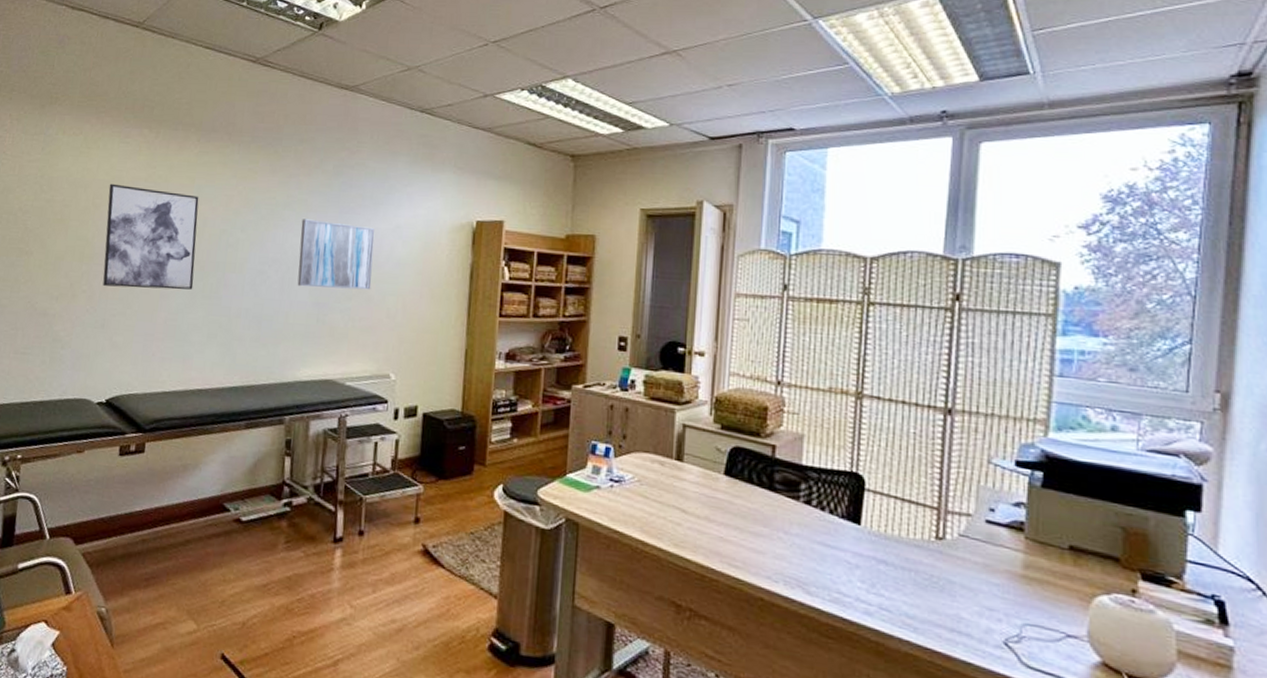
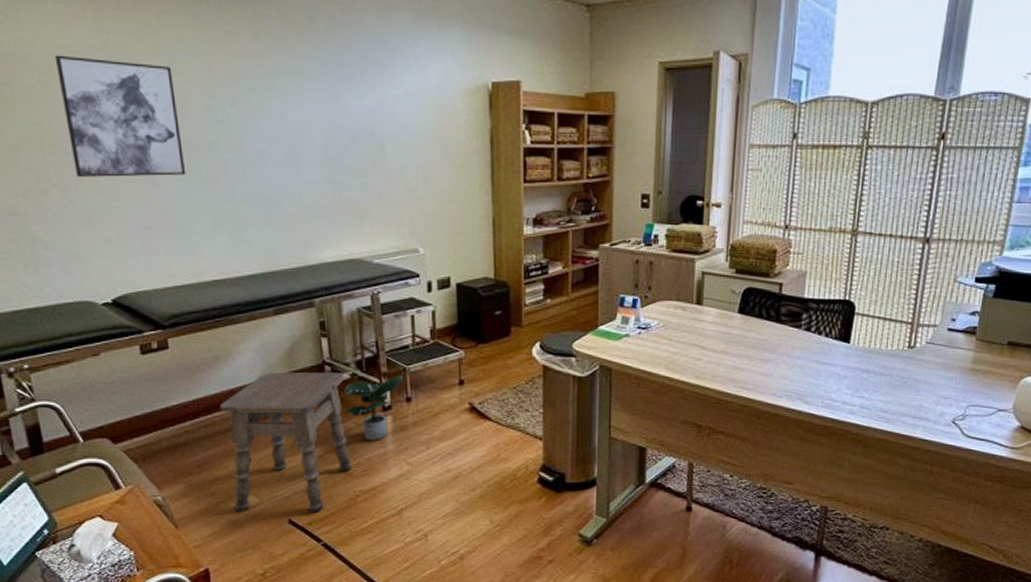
side table: none [171,487,301,650] -> present [220,372,352,512]
wall art: present [297,219,375,290] -> none [298,88,387,164]
potted plant: none [298,506,358,576] -> present [344,377,403,441]

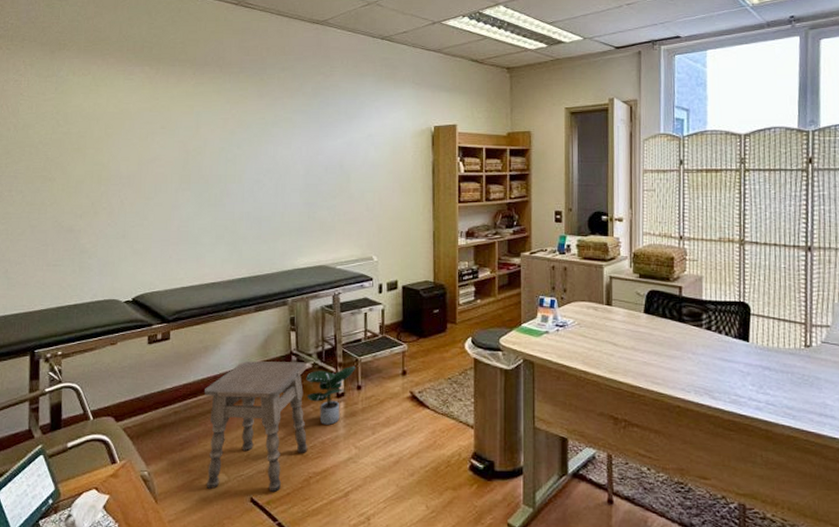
wall art: present [54,55,186,177] -> none [118,115,200,202]

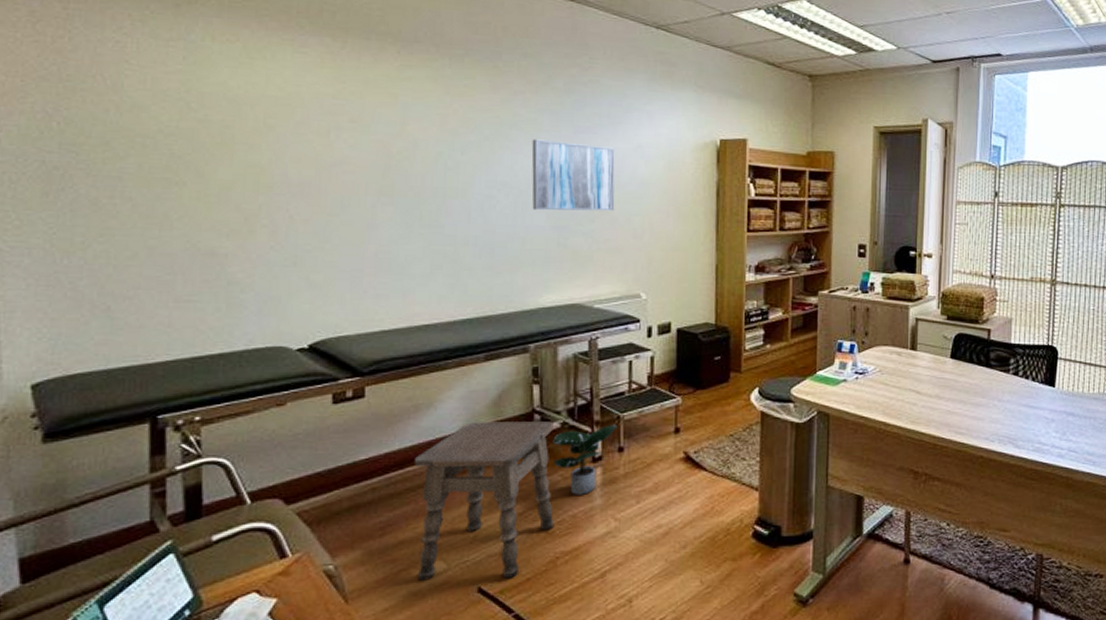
wall art: none [288,134,352,191] -> present [531,139,615,211]

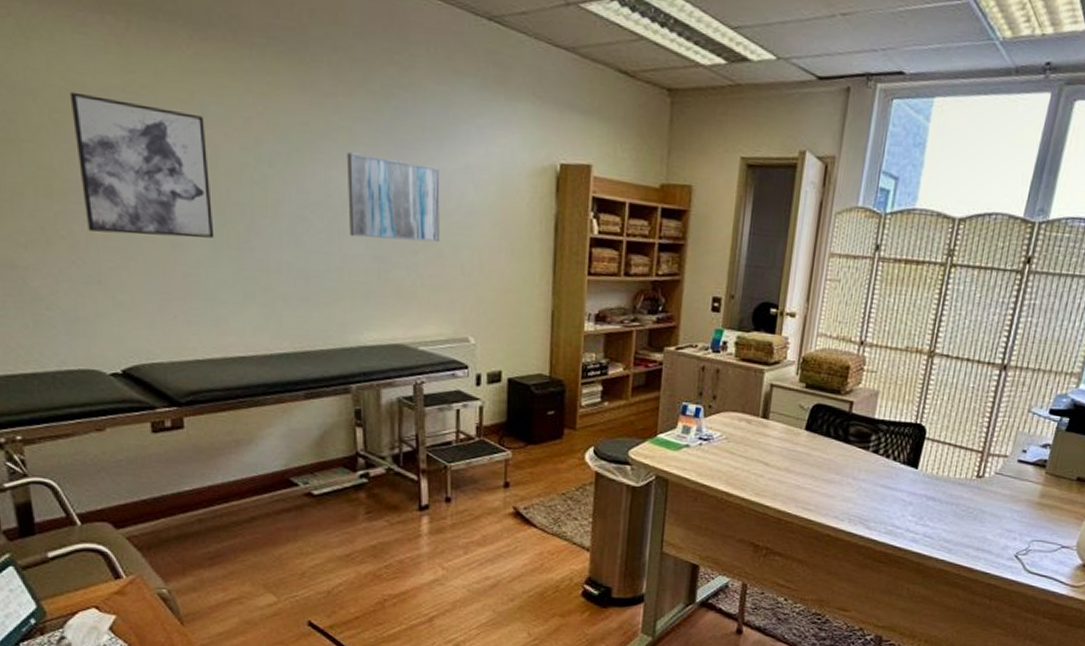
wall art: none [284,100,408,220] -> present [69,91,215,238]
side table: present [415,421,555,581] -> none [239,461,382,615]
potted plant: present [553,425,616,495] -> none [378,474,443,542]

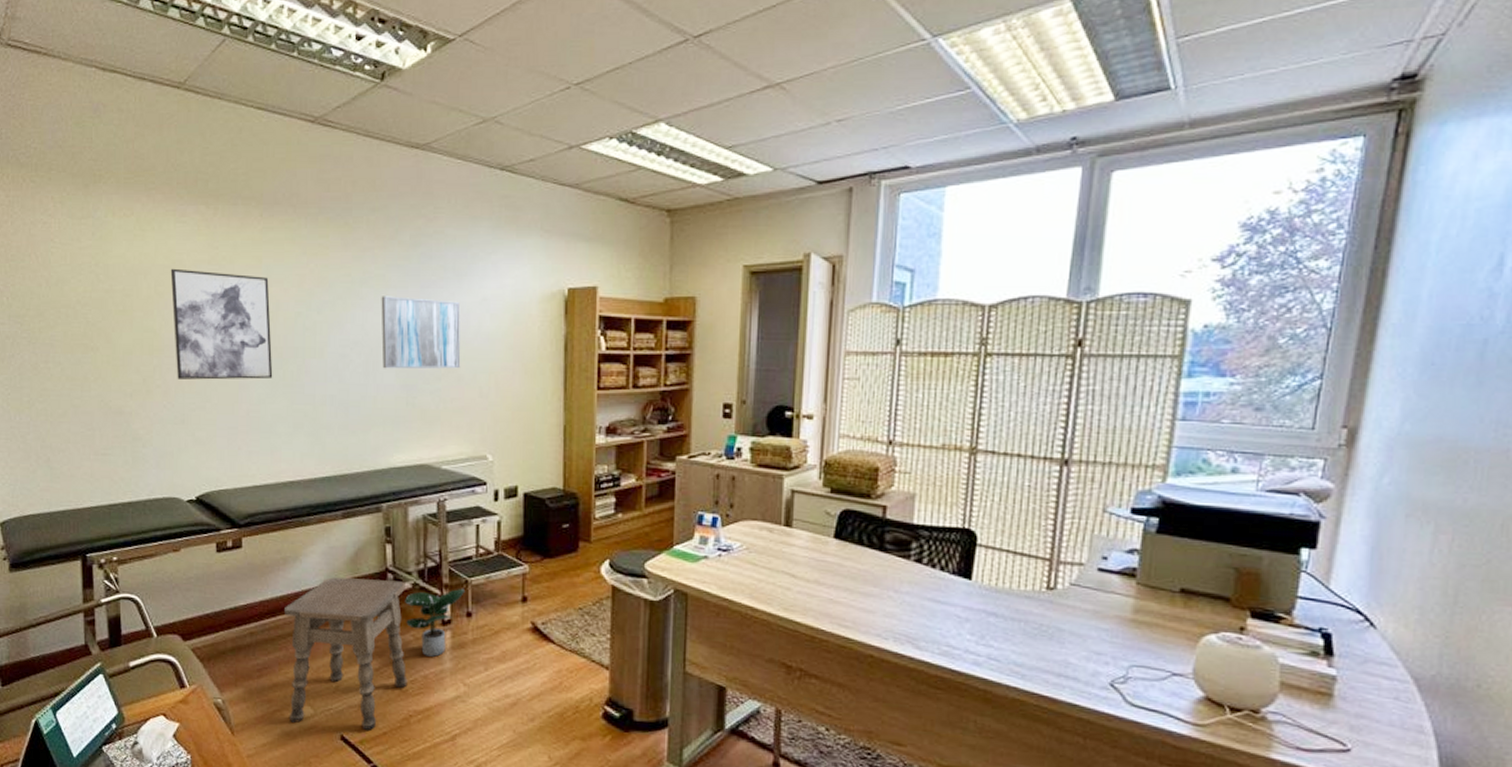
side table: none [239,461,382,615] -> present [285,577,408,730]
potted plant: none [378,474,443,542] -> present [405,589,464,657]

